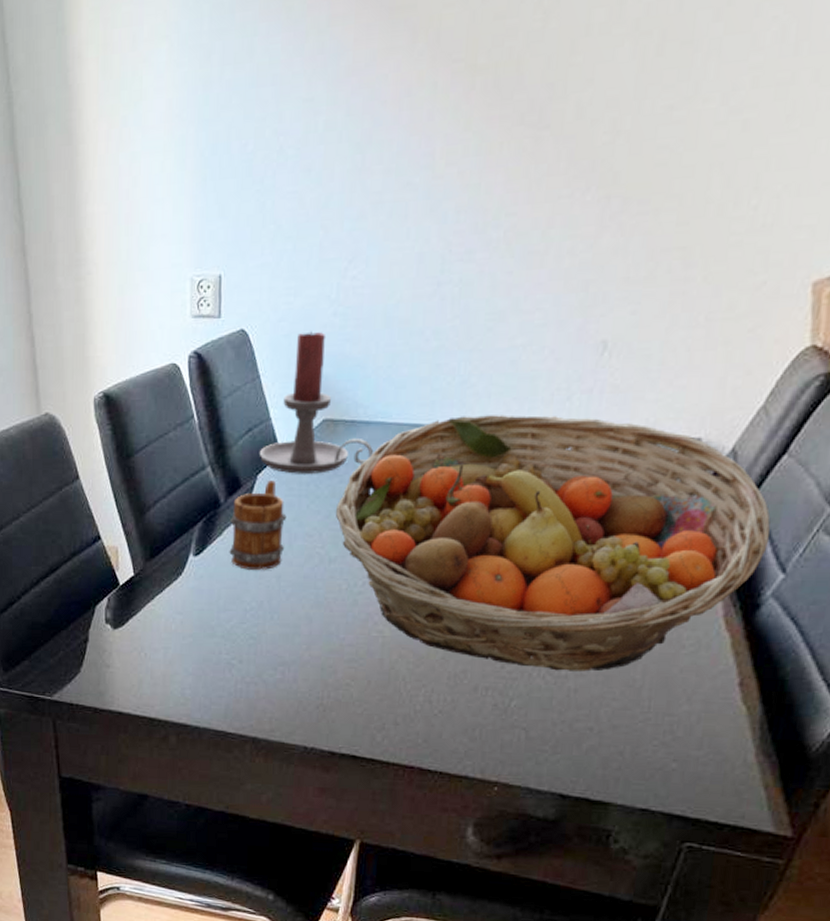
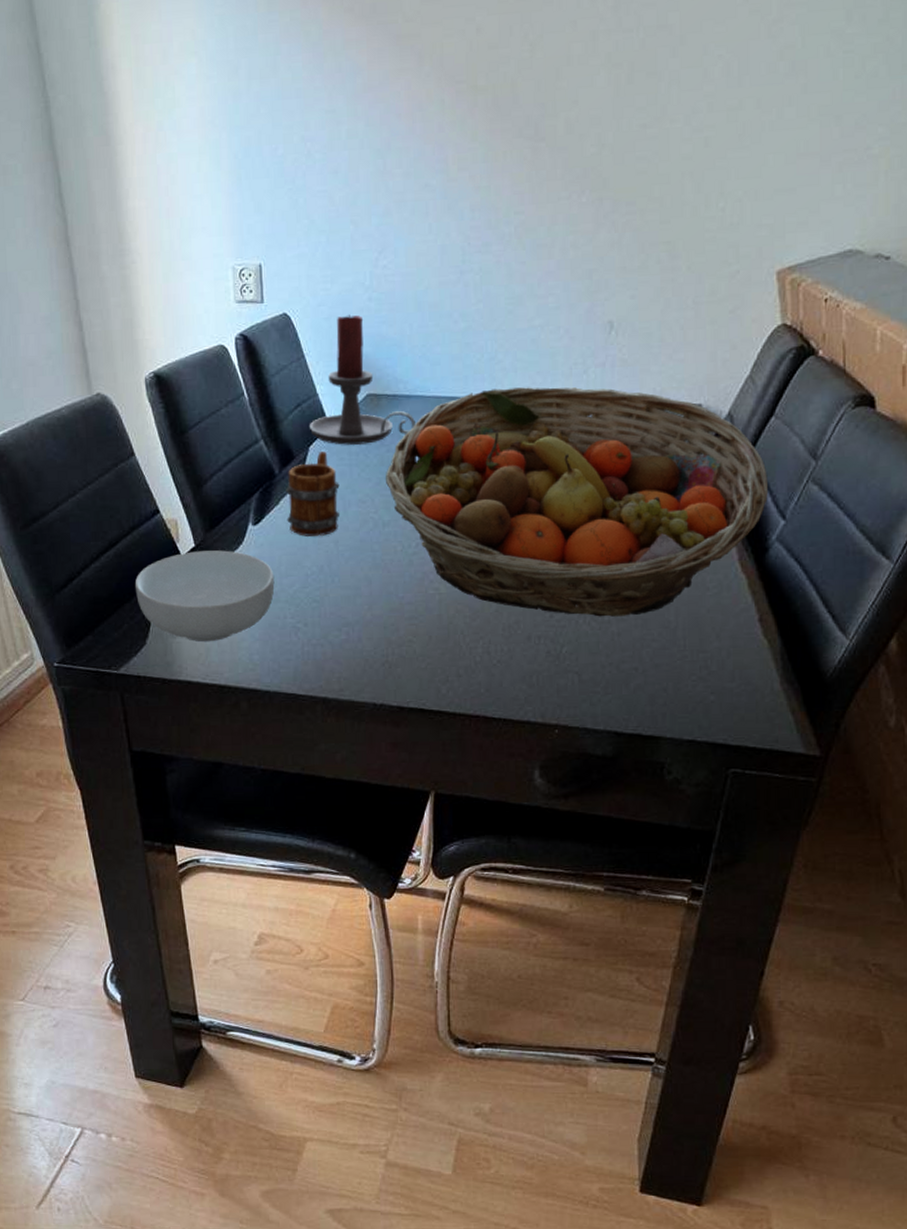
cereal bowl: none [72,580,212,674] -> present [134,550,275,643]

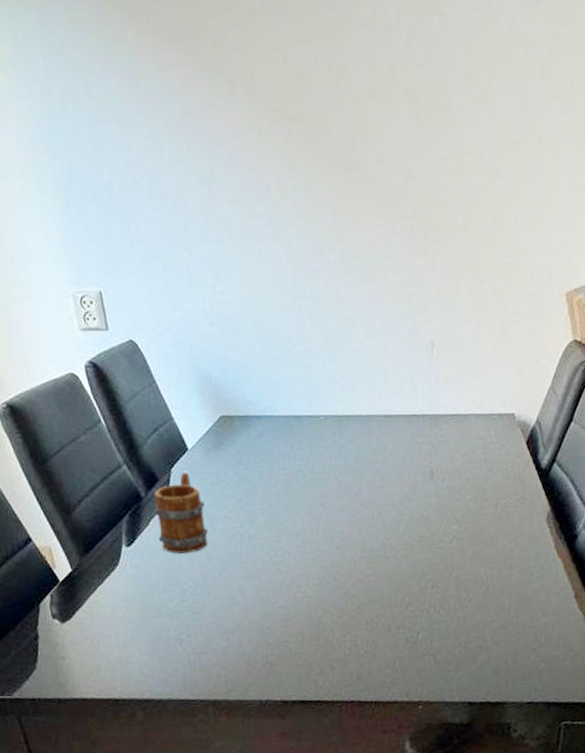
cereal bowl: present [134,550,275,643] -> none [16,572,155,661]
candle holder: present [310,315,415,445] -> none [169,340,269,466]
fruit basket: present [386,387,768,617] -> none [246,402,574,606]

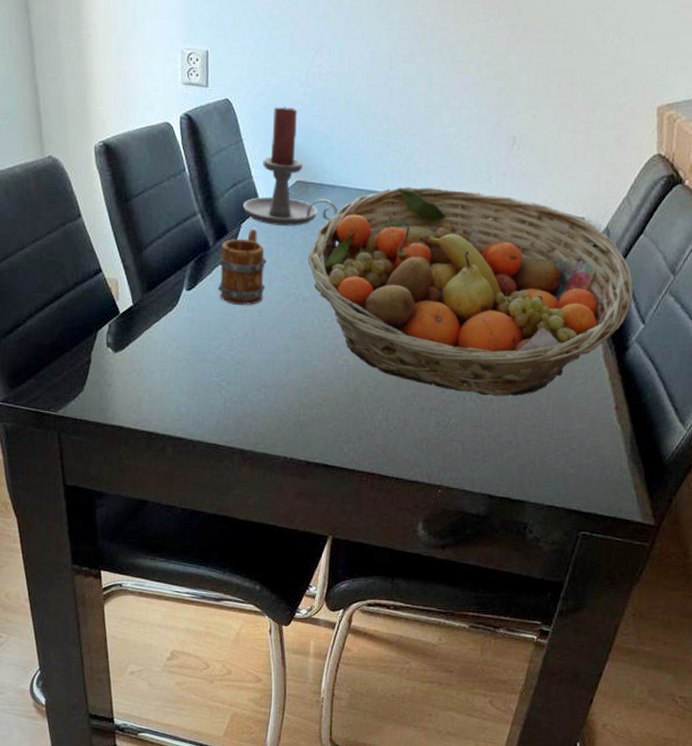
candle holder: none [169,340,269,466] -> present [243,106,338,226]
fruit basket: none [246,402,574,606] -> present [308,187,634,397]

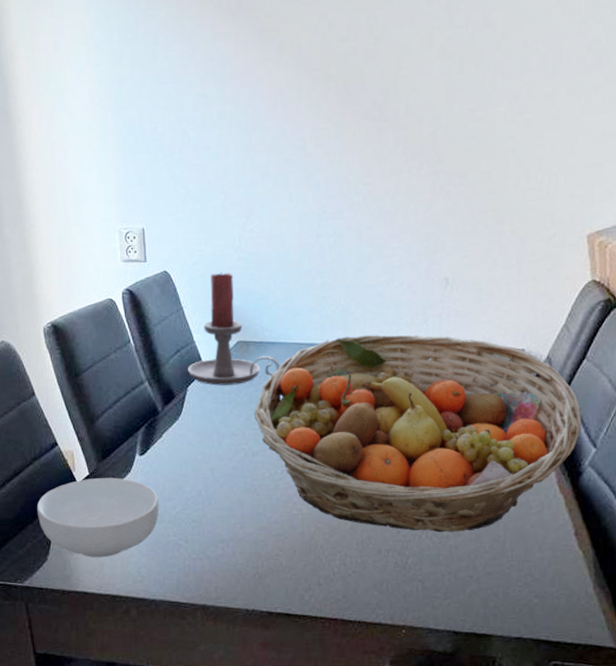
cereal bowl: none [75,310,203,393] -> present [36,477,159,558]
mug: present [218,229,267,305] -> none [168,391,216,465]

